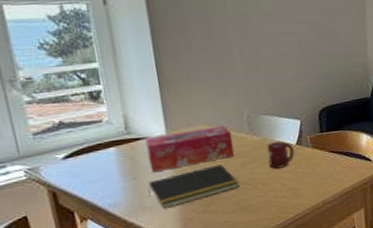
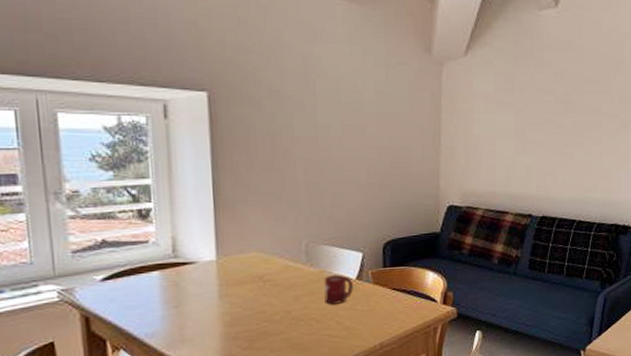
tissue box: present [145,125,235,172] -> none [193,254,289,301]
notepad: present [148,164,239,208] -> none [190,296,290,342]

